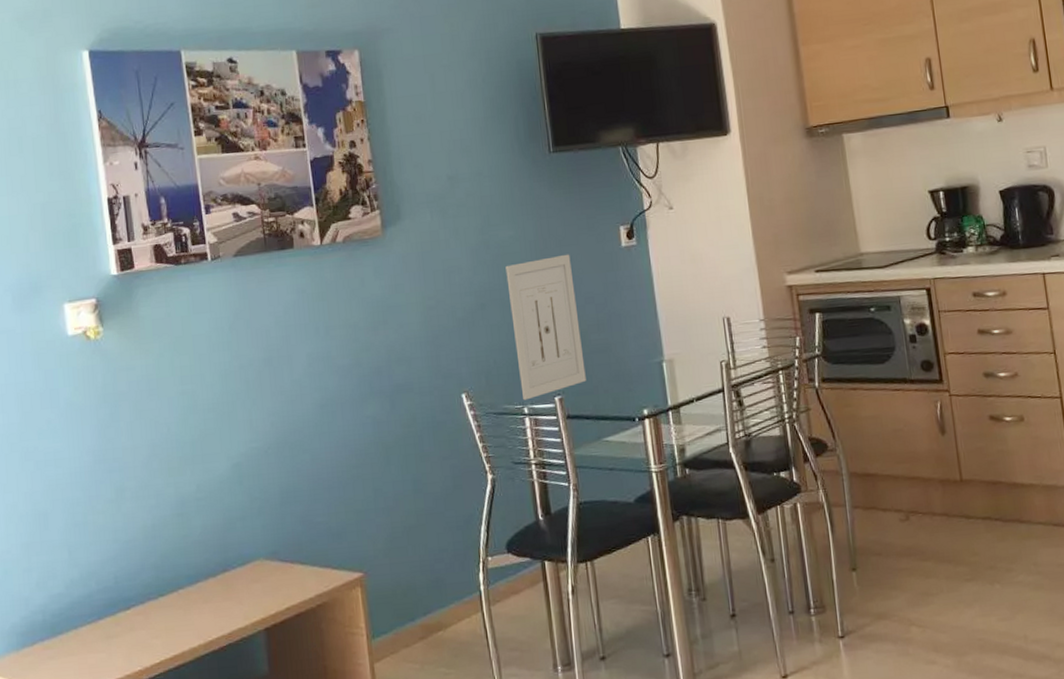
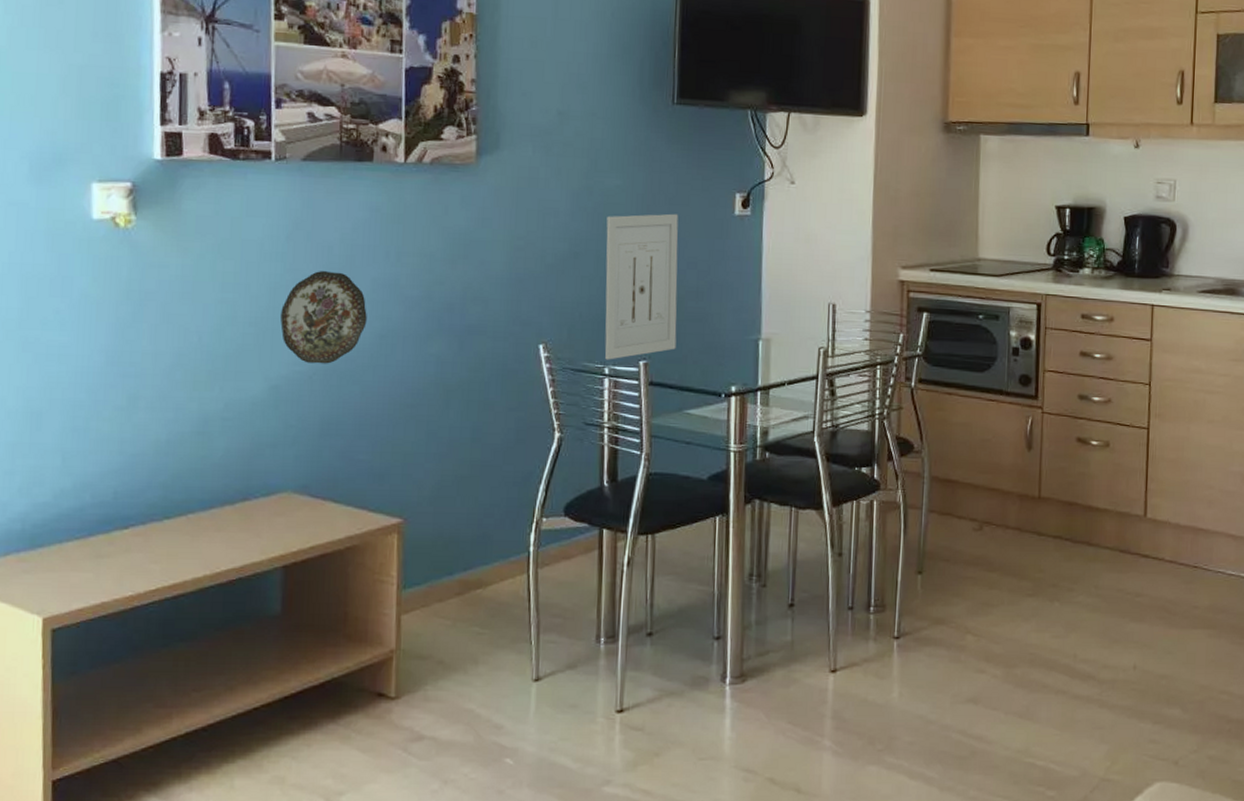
decorative plate: none [233,352,308,439] -> present [280,271,367,364]

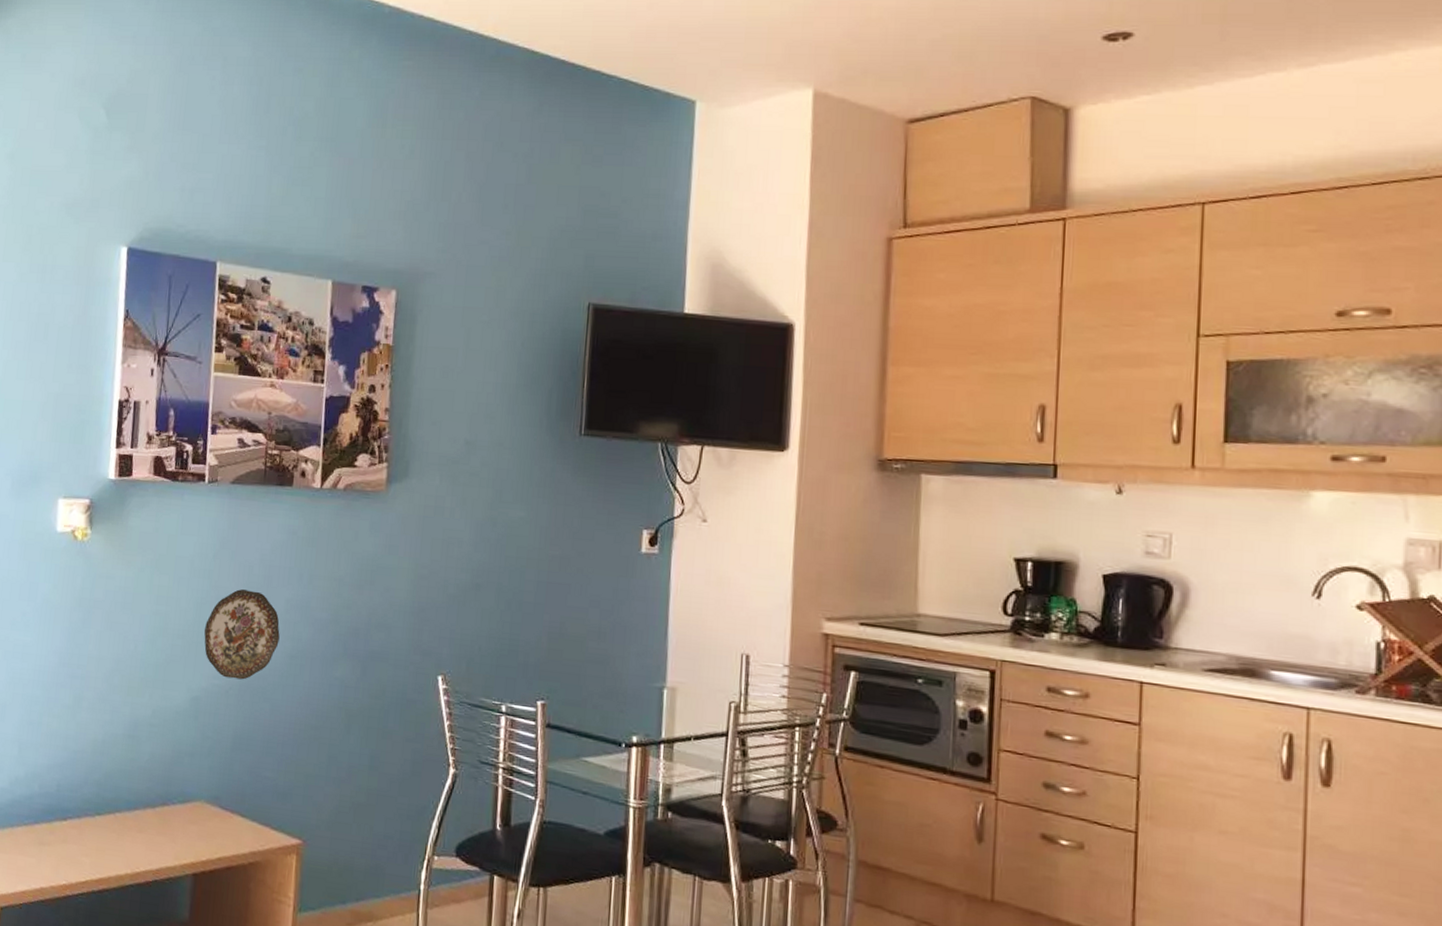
wall art: present [604,213,679,360] -> none [502,548,582,698]

